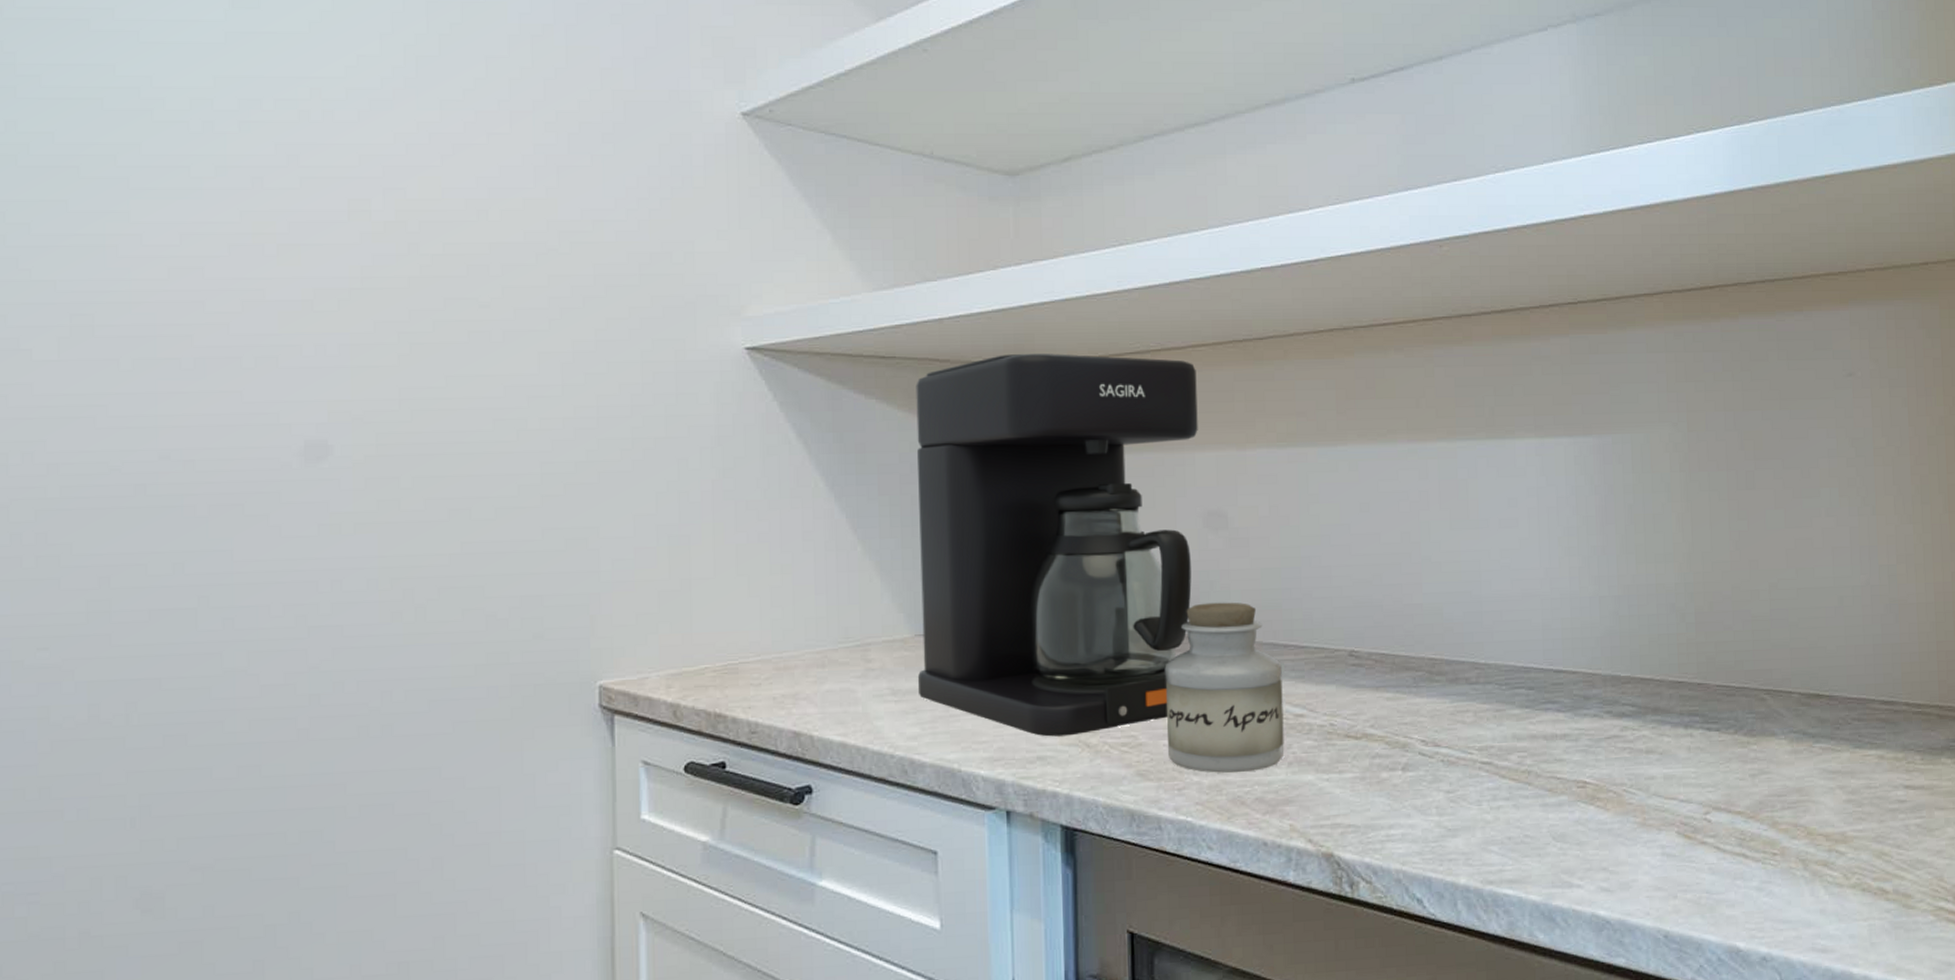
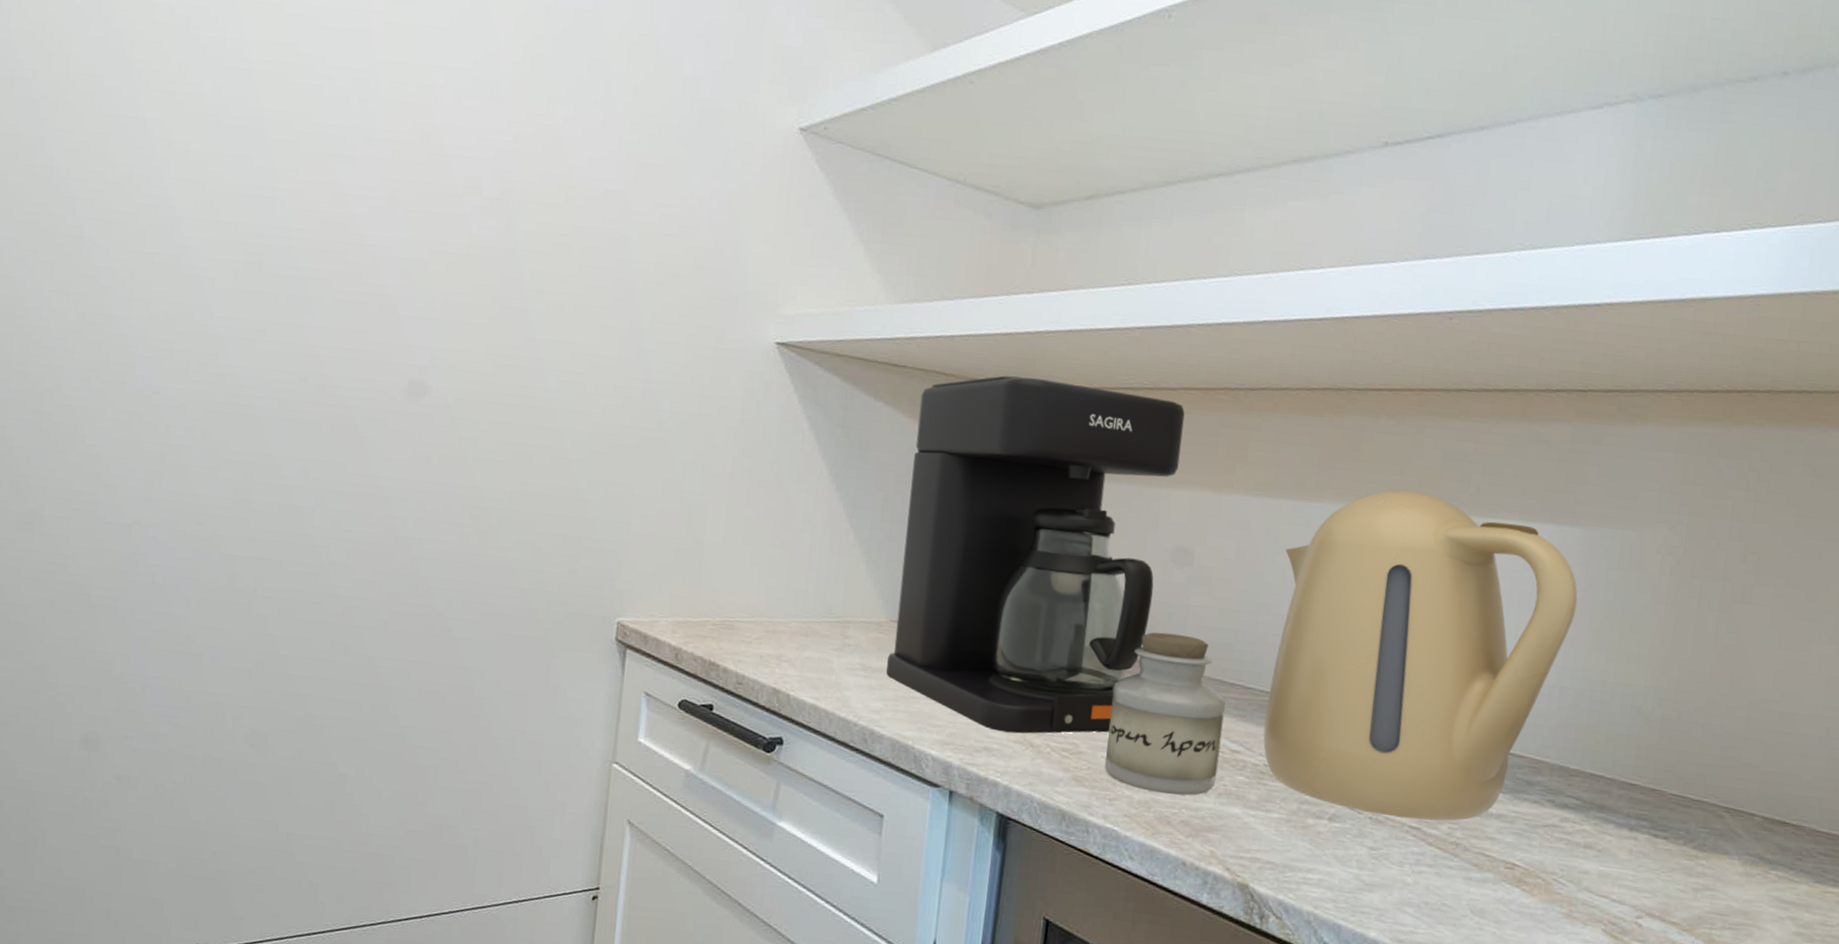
kettle: none [1318,421,1602,756] -> present [1263,489,1578,821]

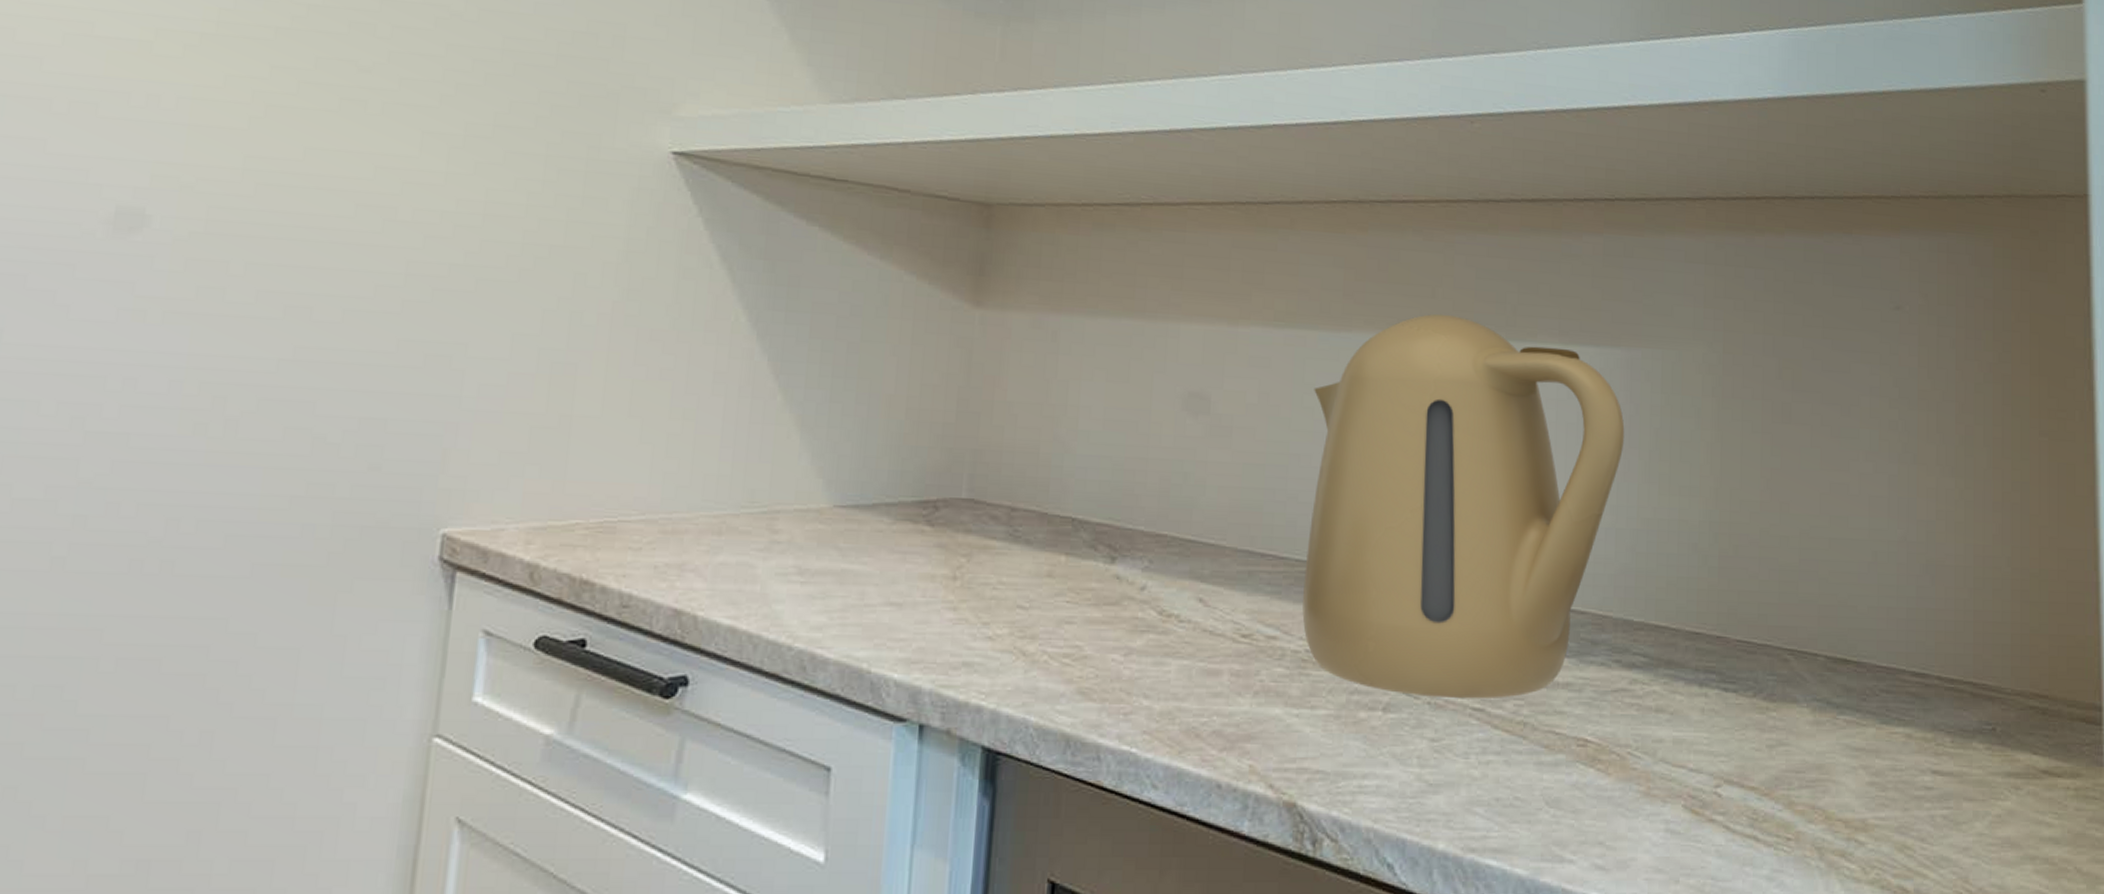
coffee maker: present [886,375,1185,734] -> none [830,191,1191,640]
jar: present [1105,632,1226,796] -> none [1116,497,1257,700]

